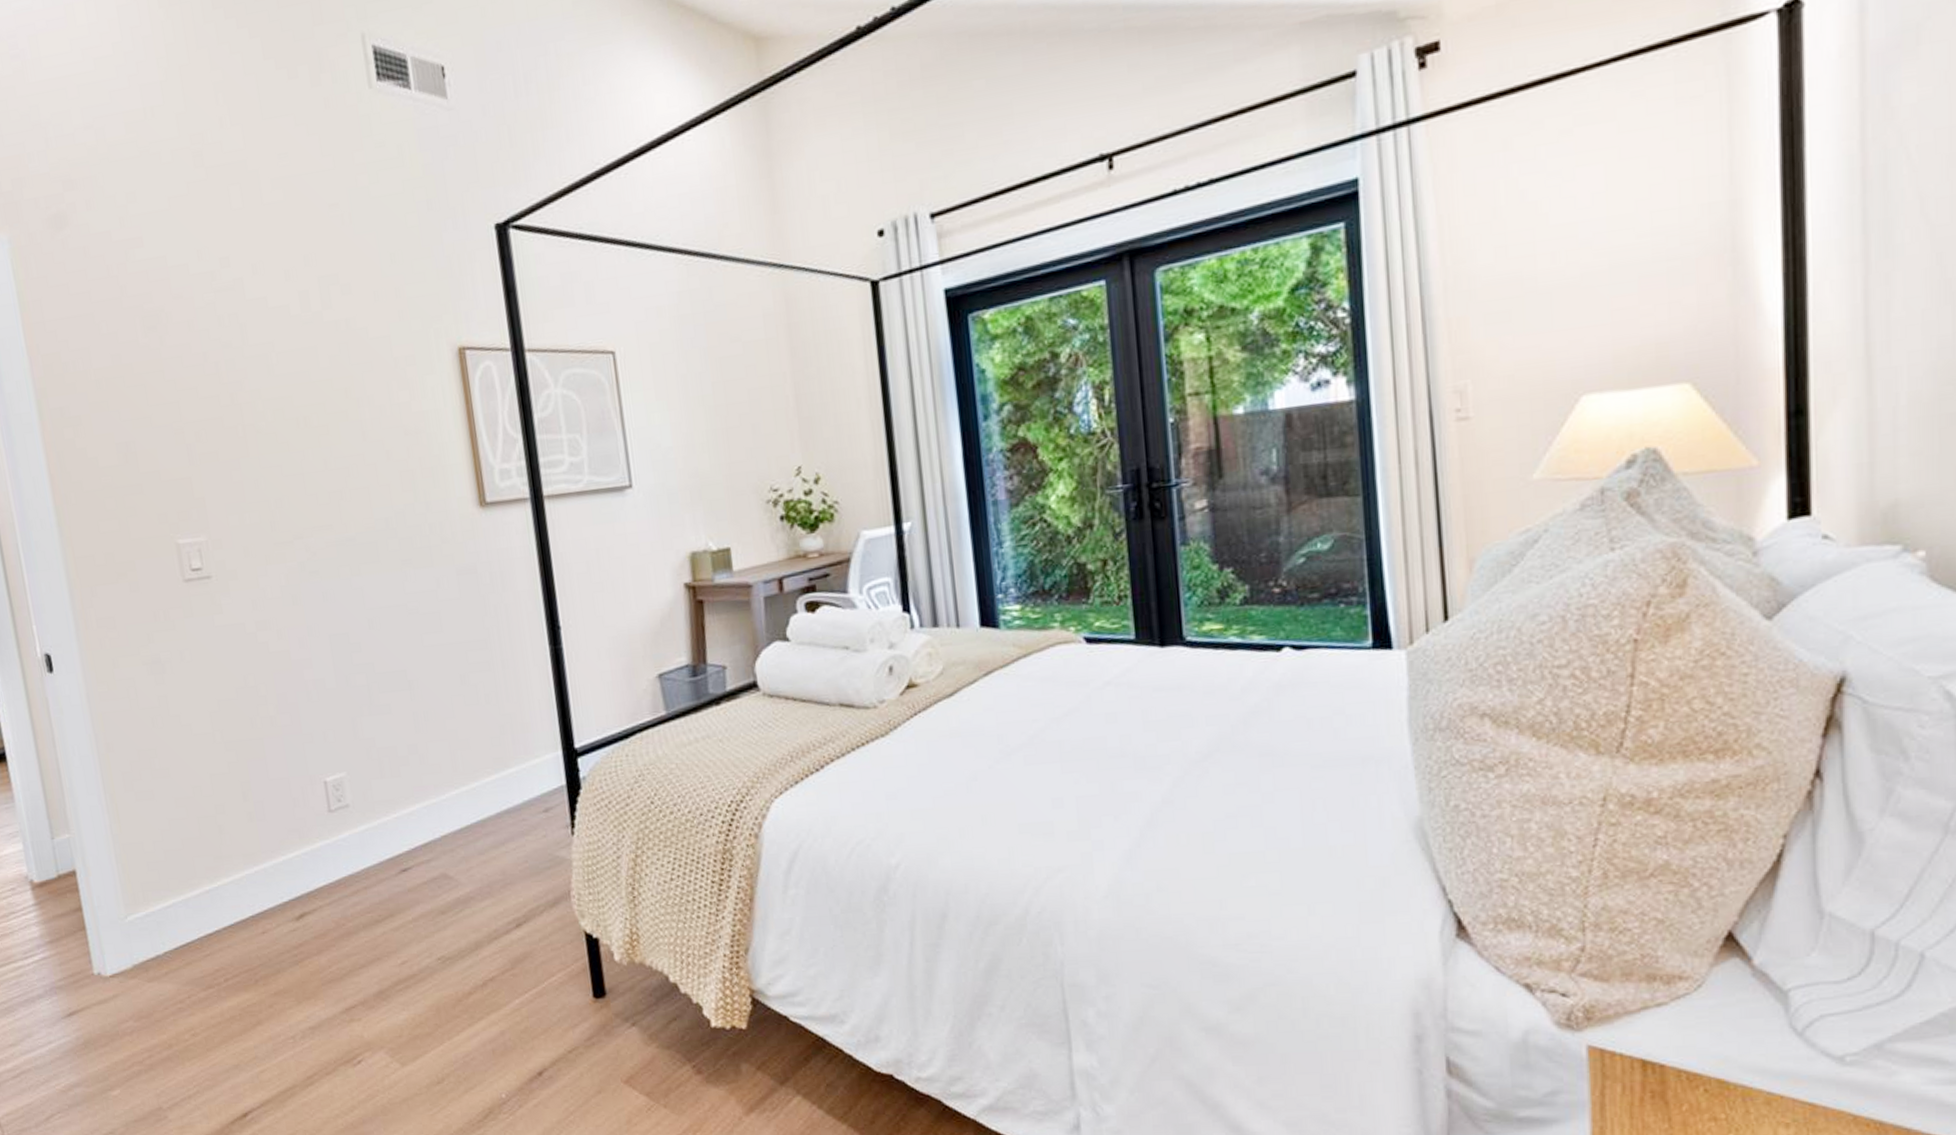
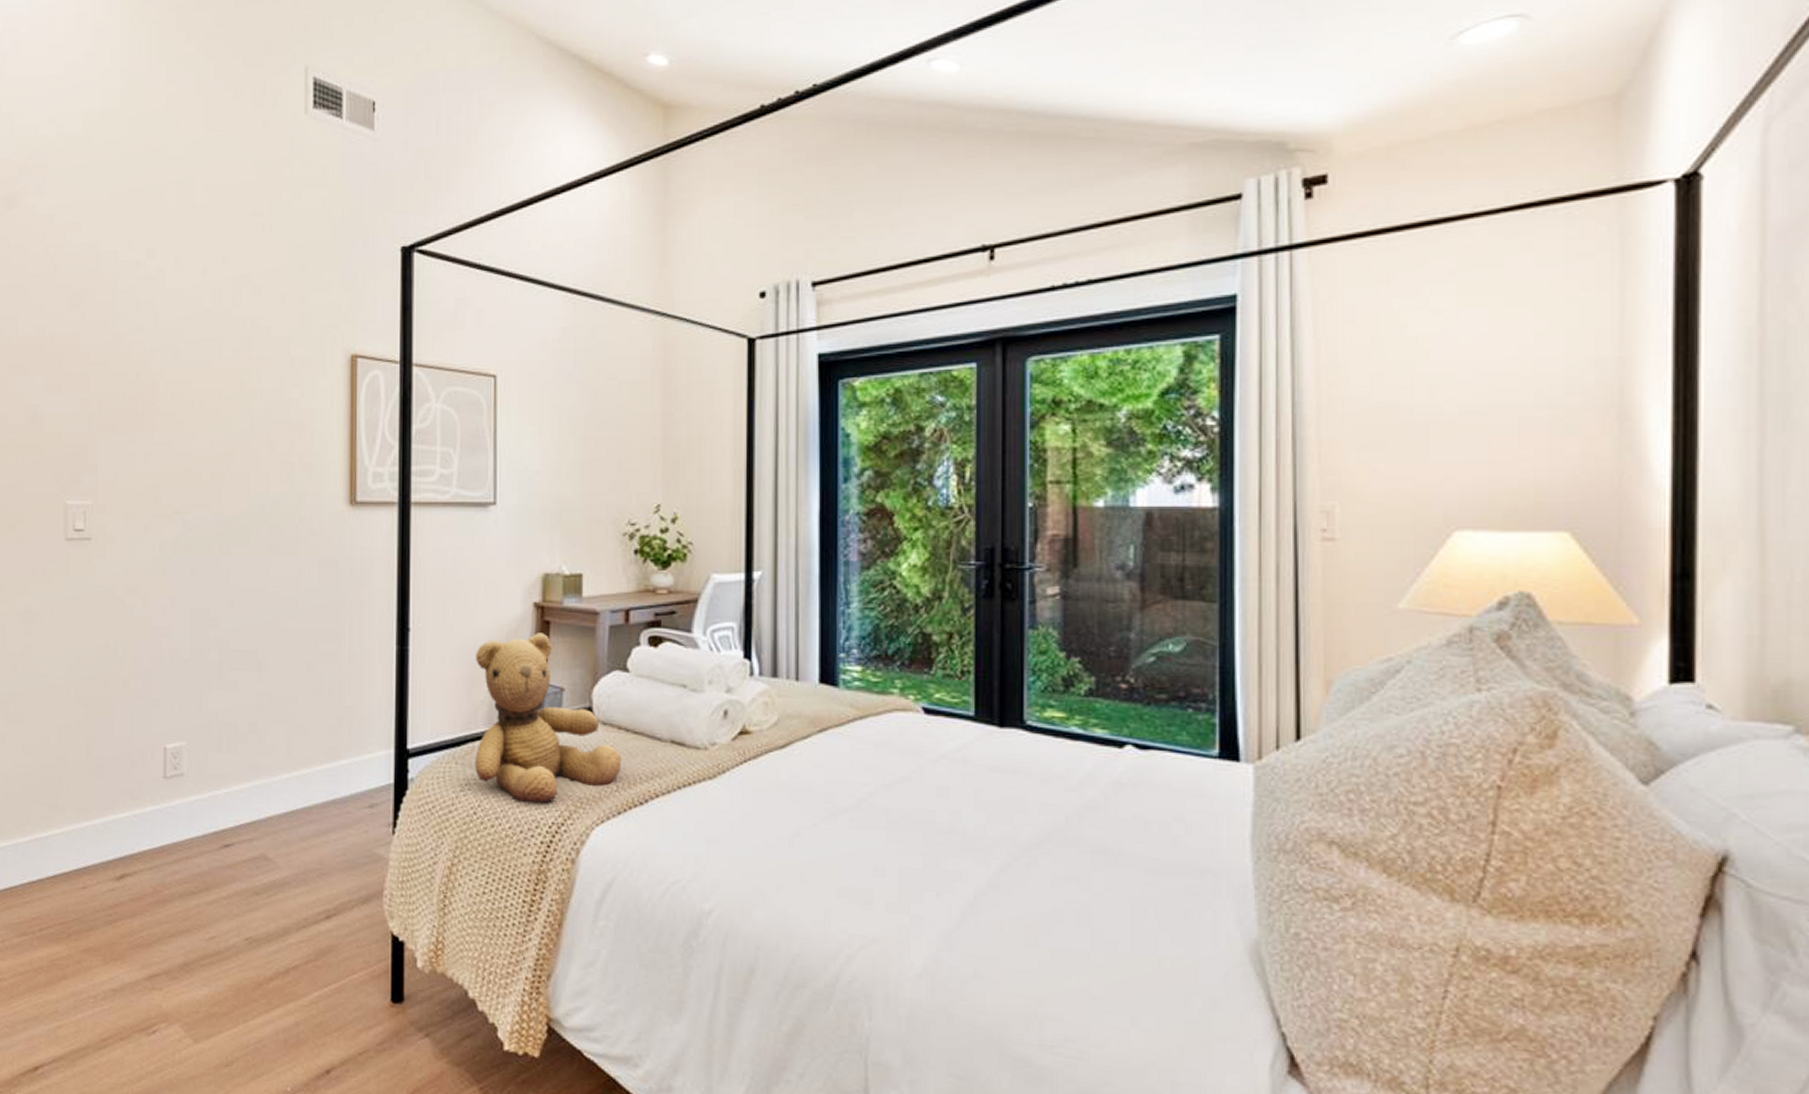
teddy bear: none [632,613,793,786] -> present [475,633,622,804]

